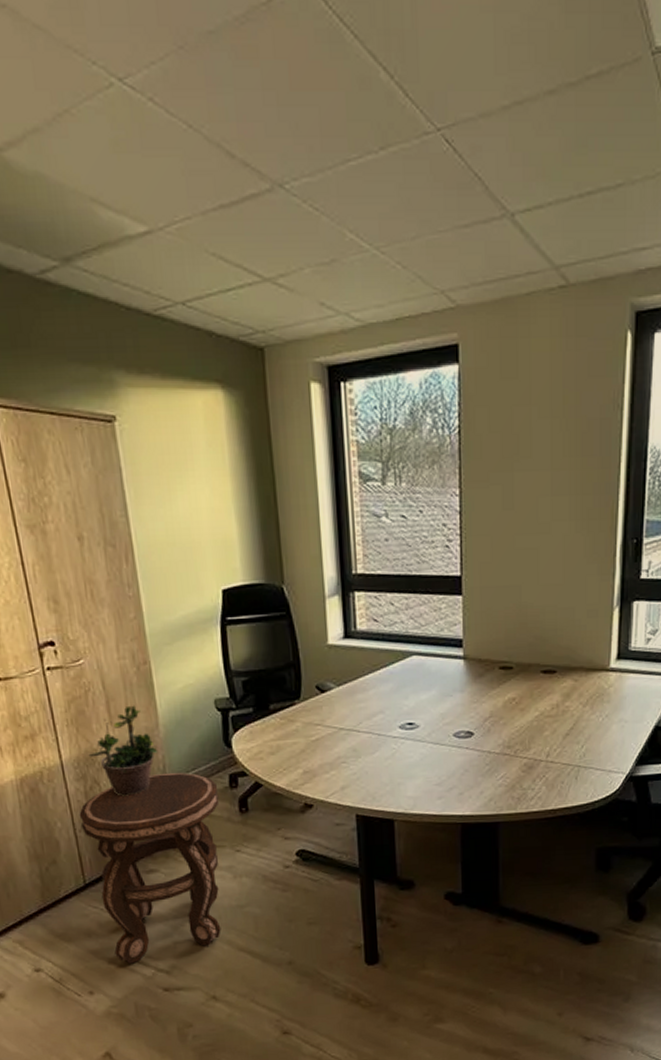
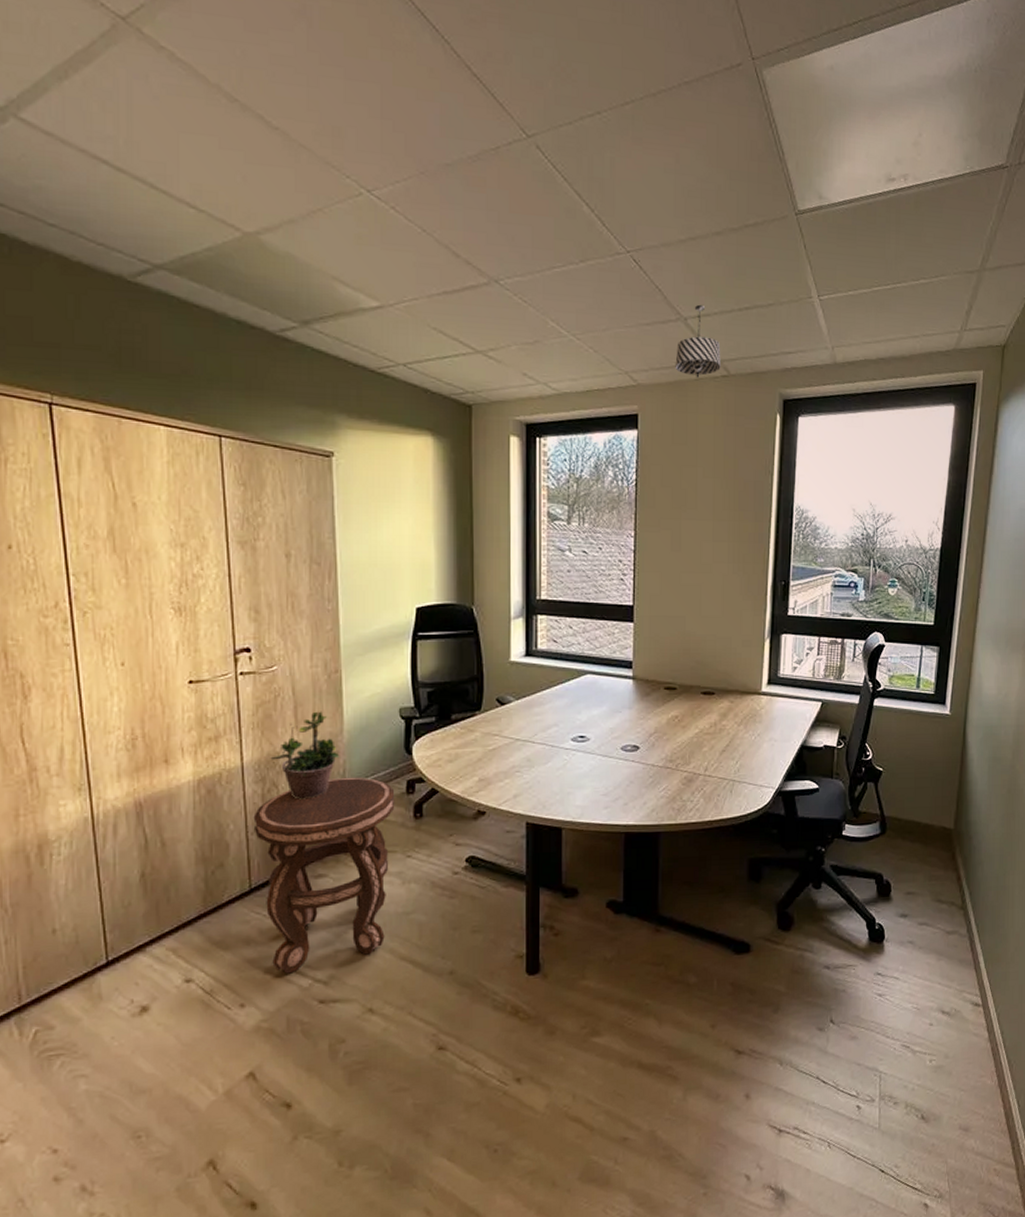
pendant light: none [501,193,557,292] -> present [675,304,721,378]

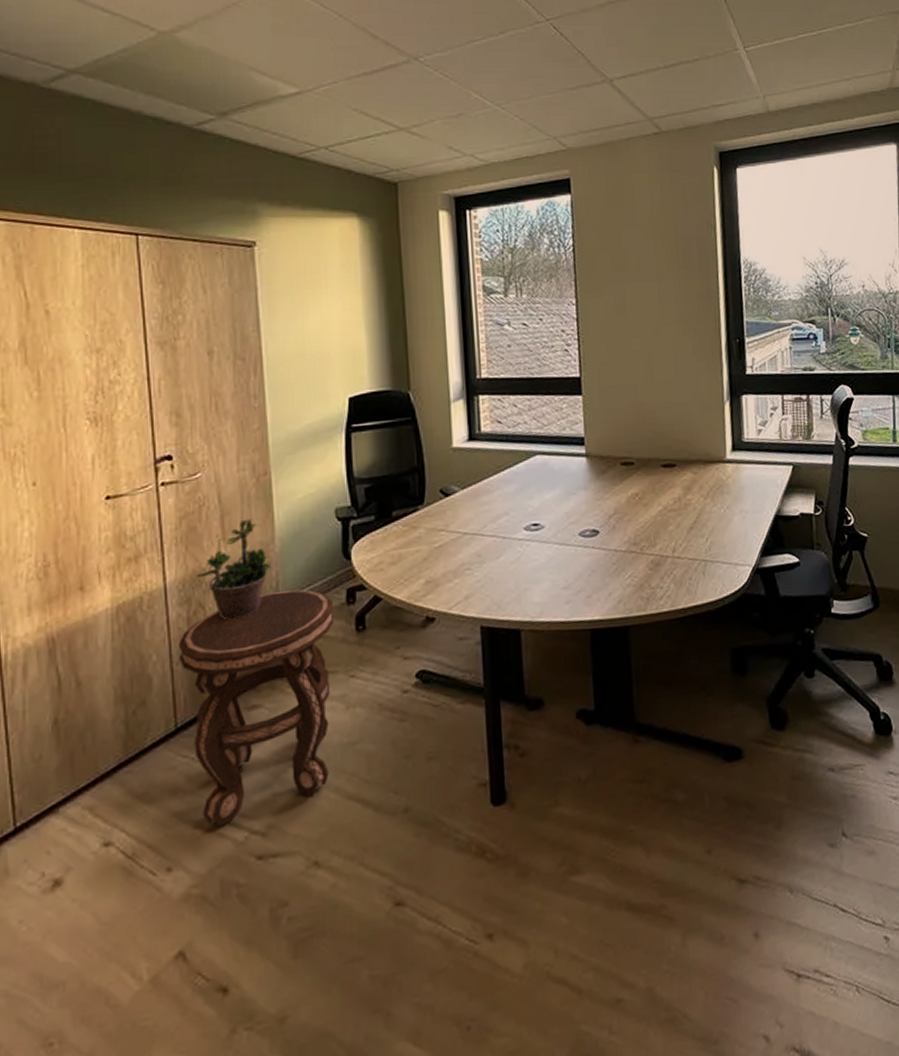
pendant light: present [675,304,721,378] -> none [604,65,651,137]

